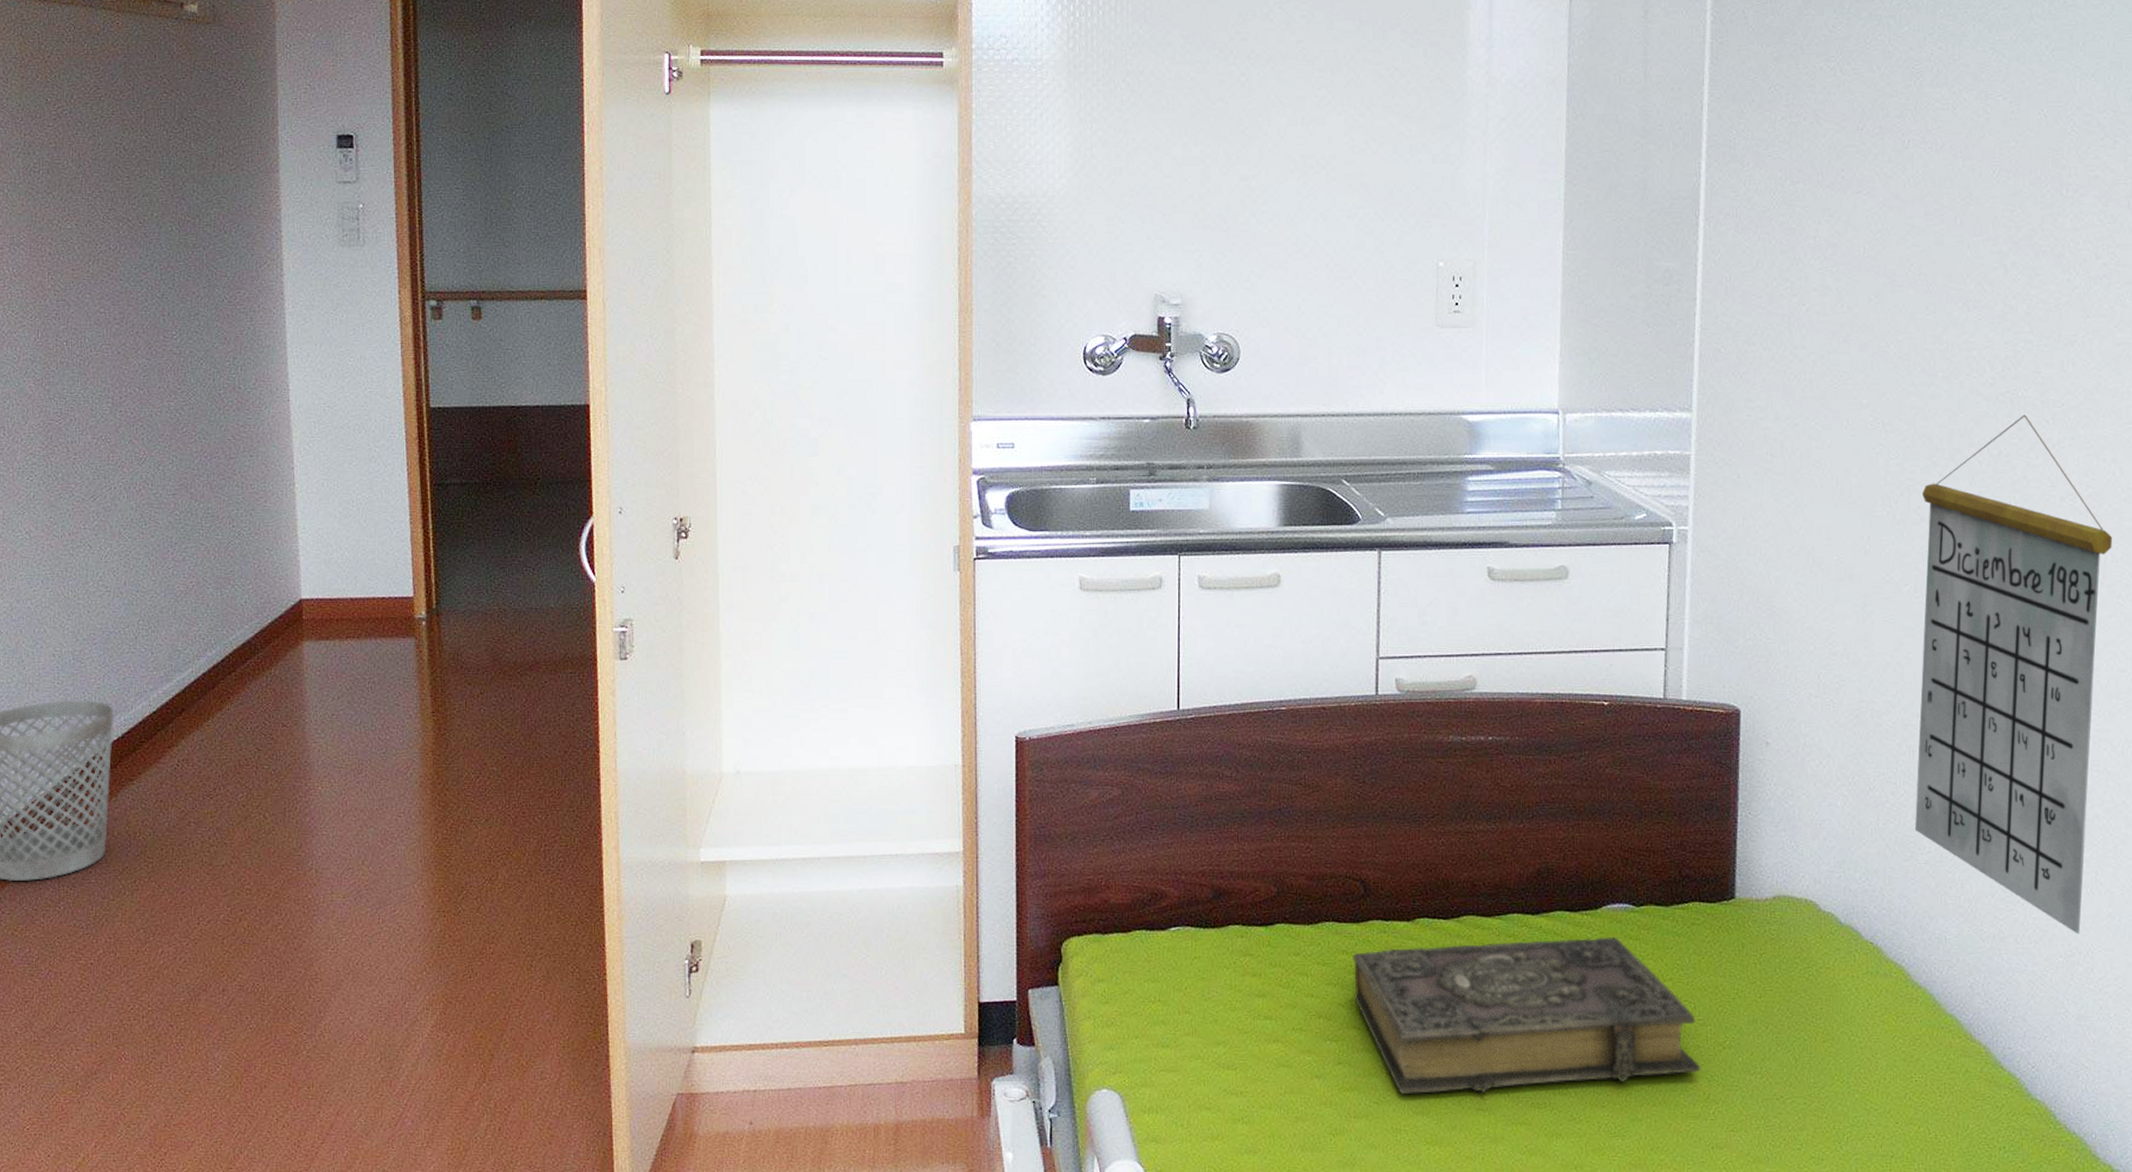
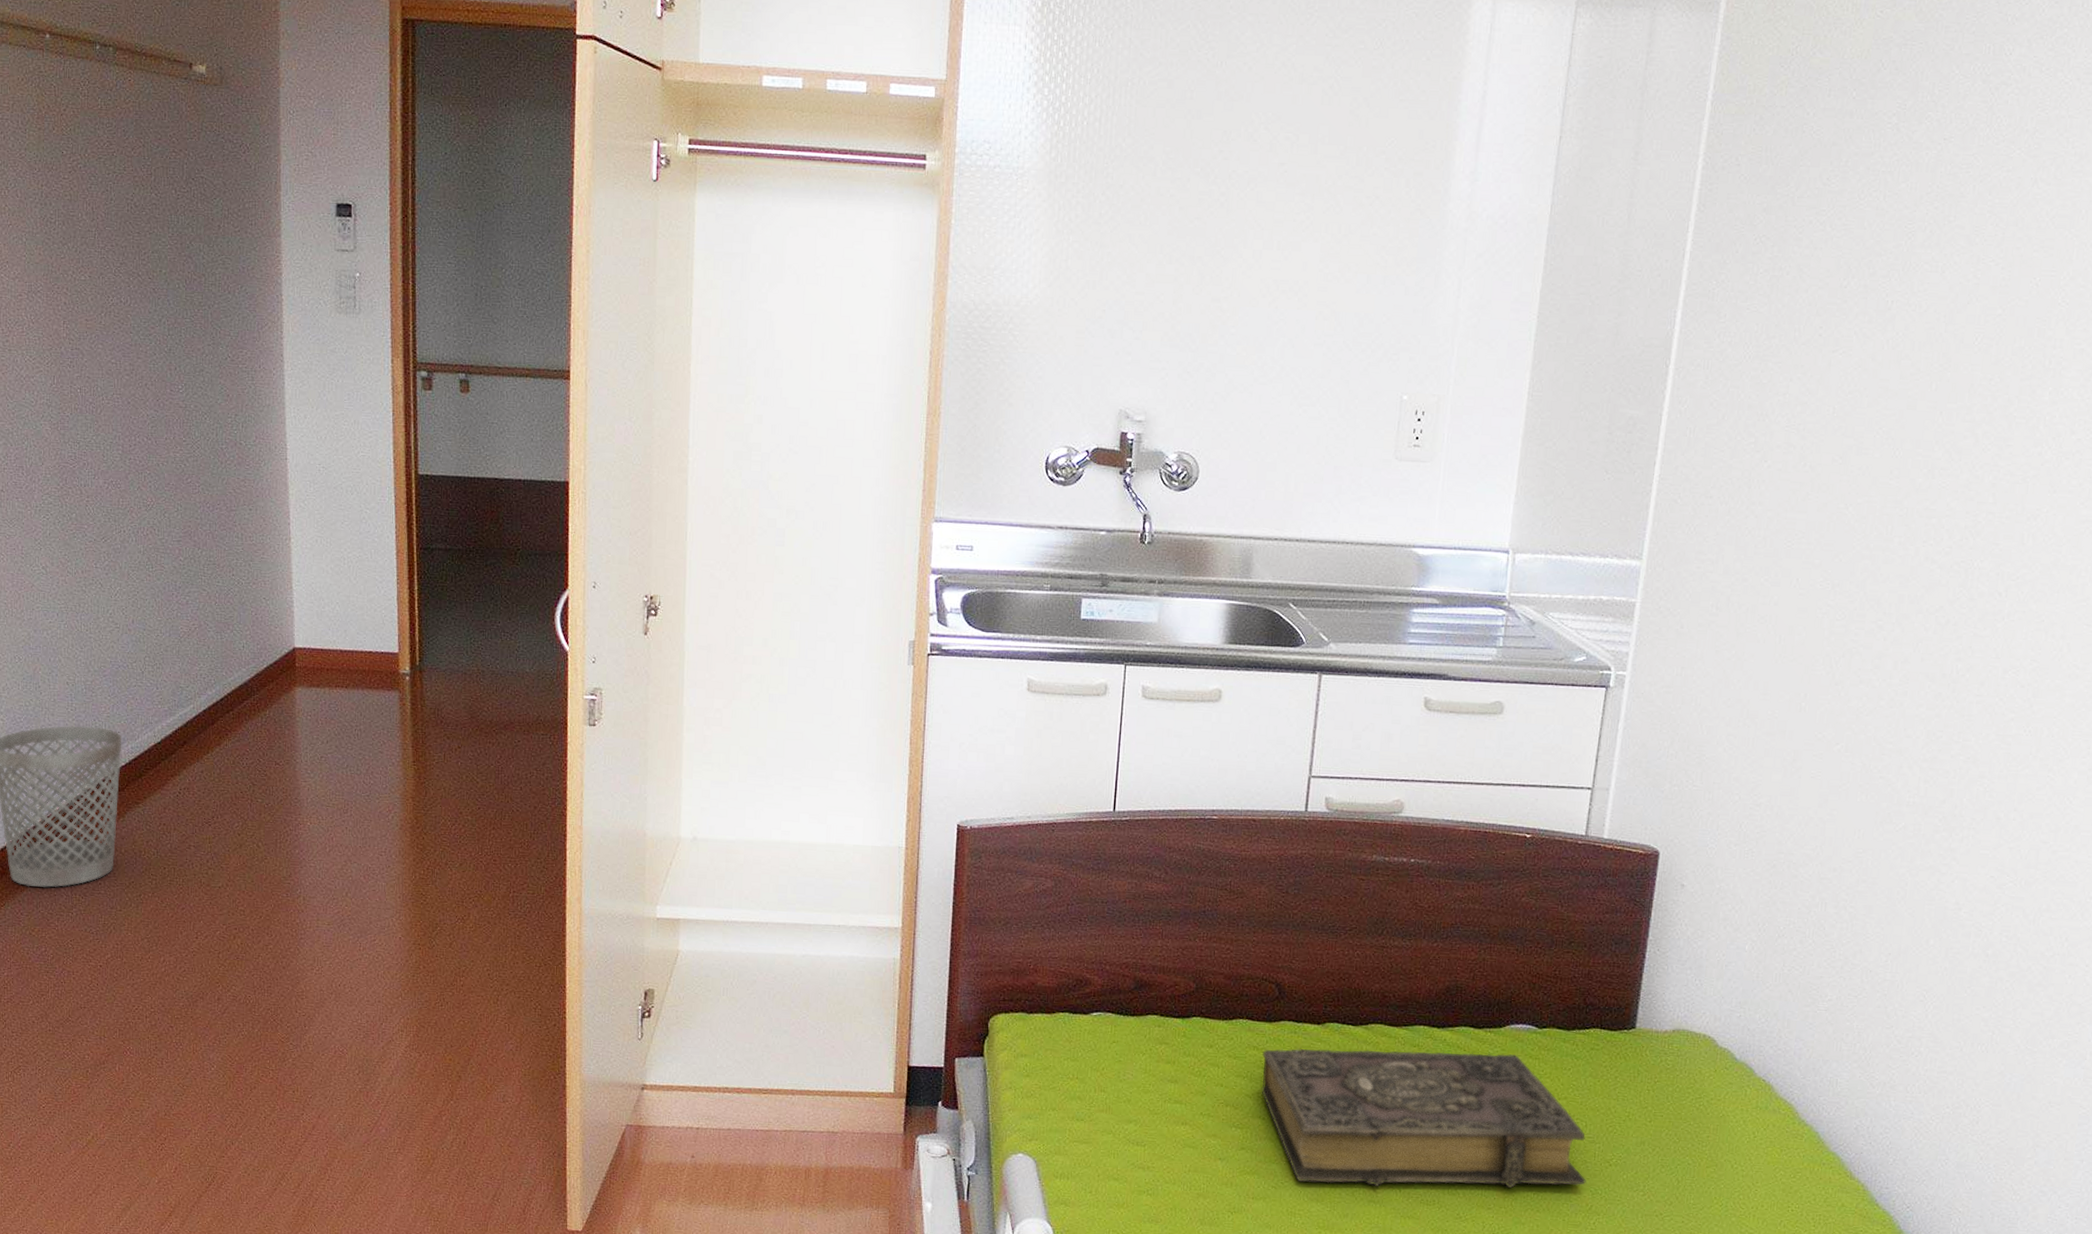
calendar: present [1915,414,2113,934] -> none [1819,585,2052,1089]

